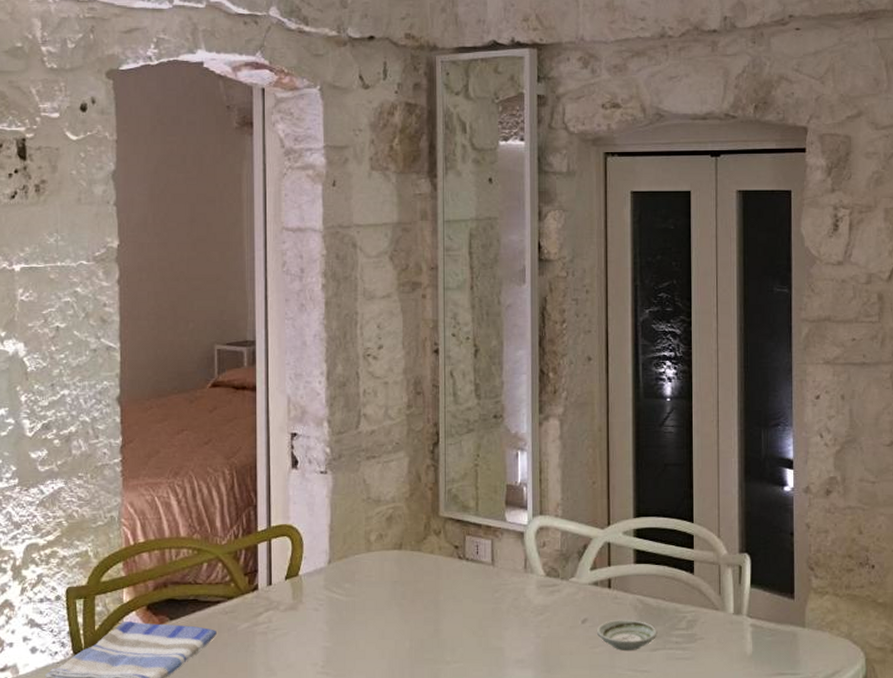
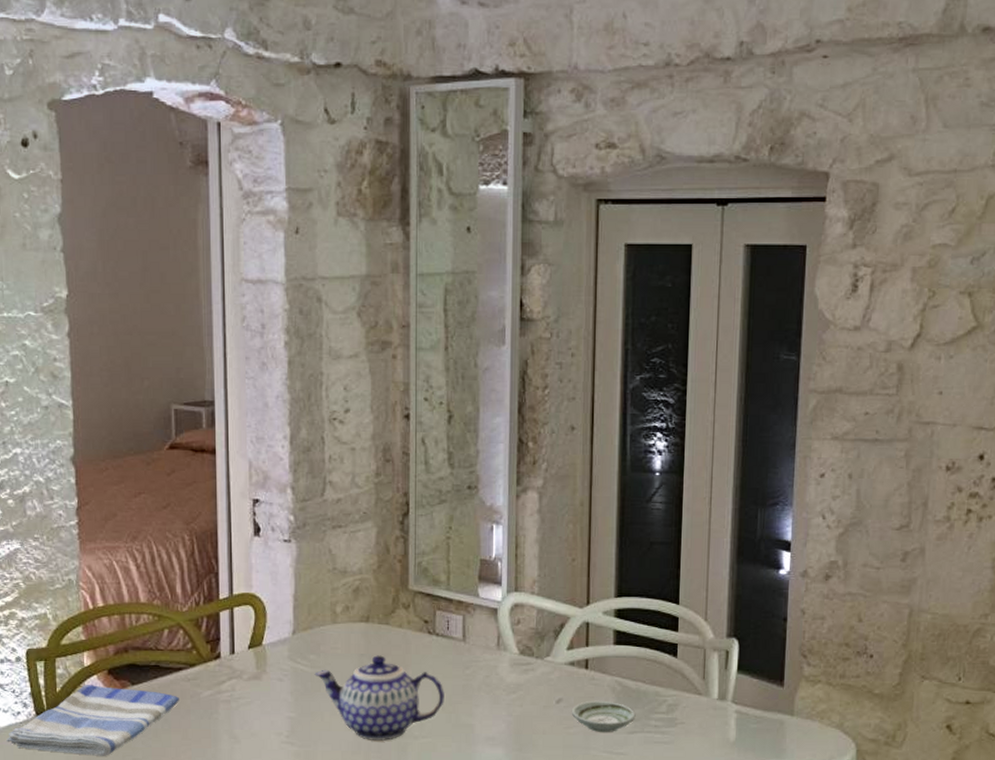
teapot: none [349,582,475,667] -> present [314,655,444,741]

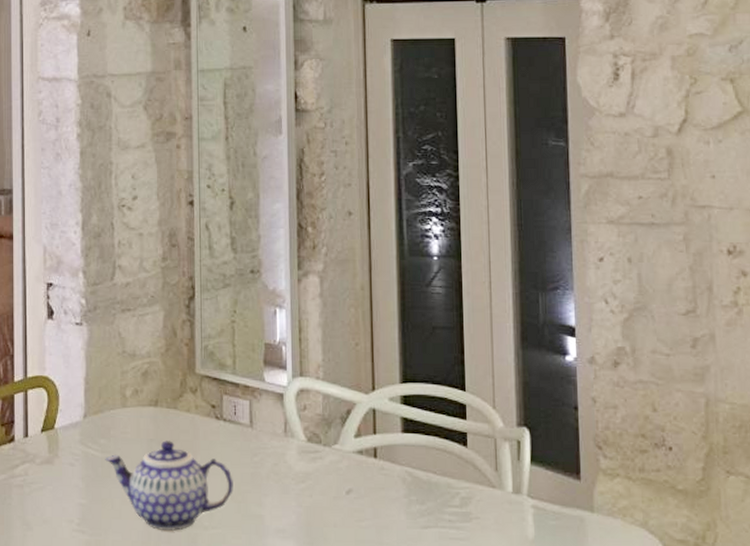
saucer: present [571,700,636,733] -> none [362,492,428,528]

